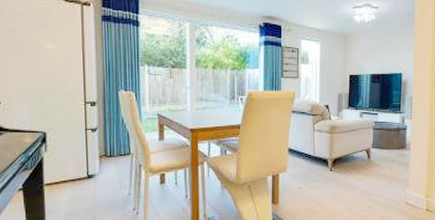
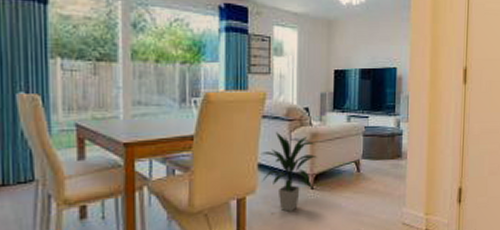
indoor plant: none [290,124,335,188] -> present [260,132,317,212]

